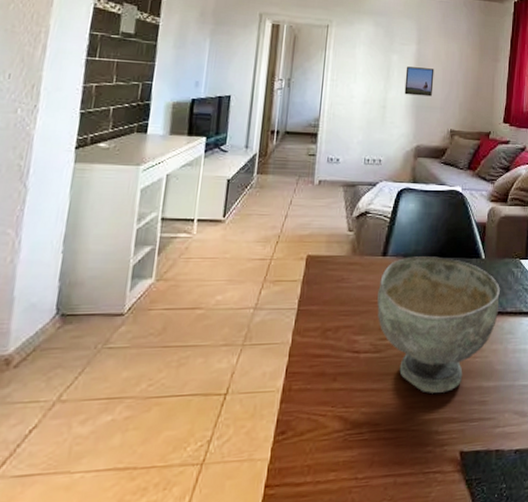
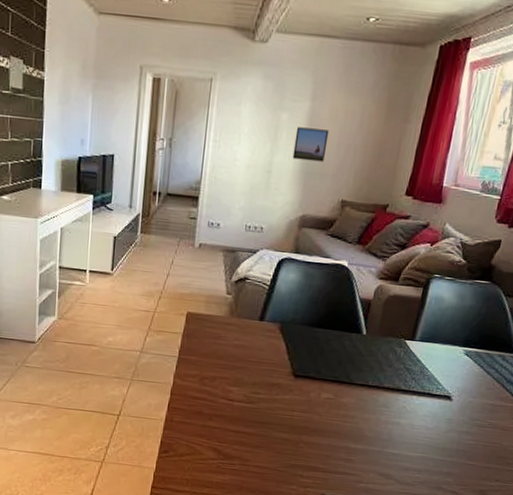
decorative bowl: present [377,256,500,393] -> none [252,324,379,446]

